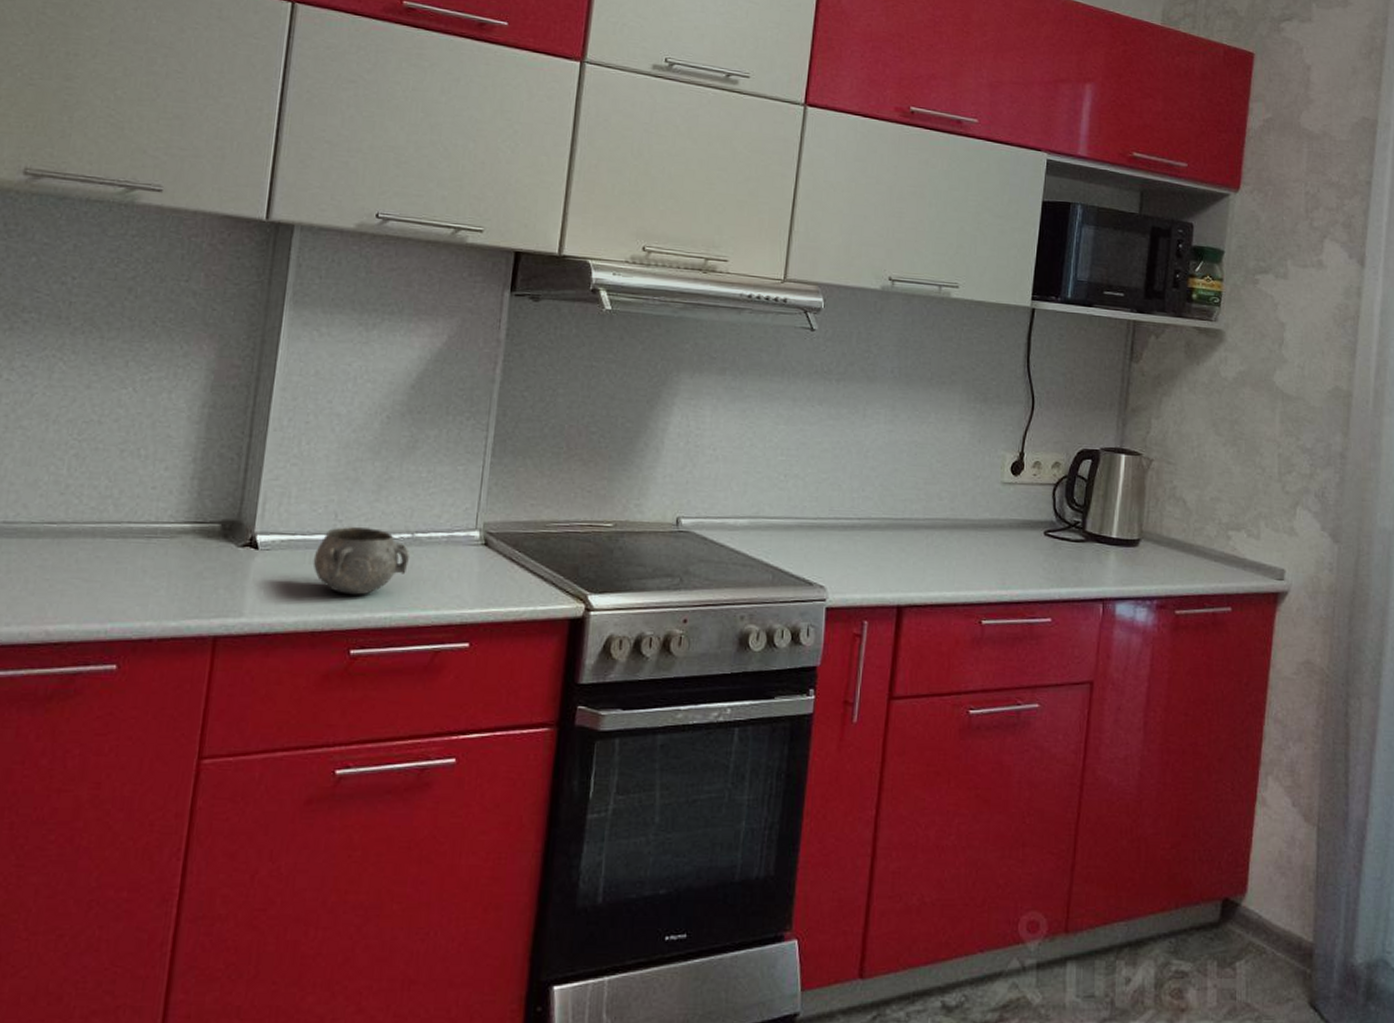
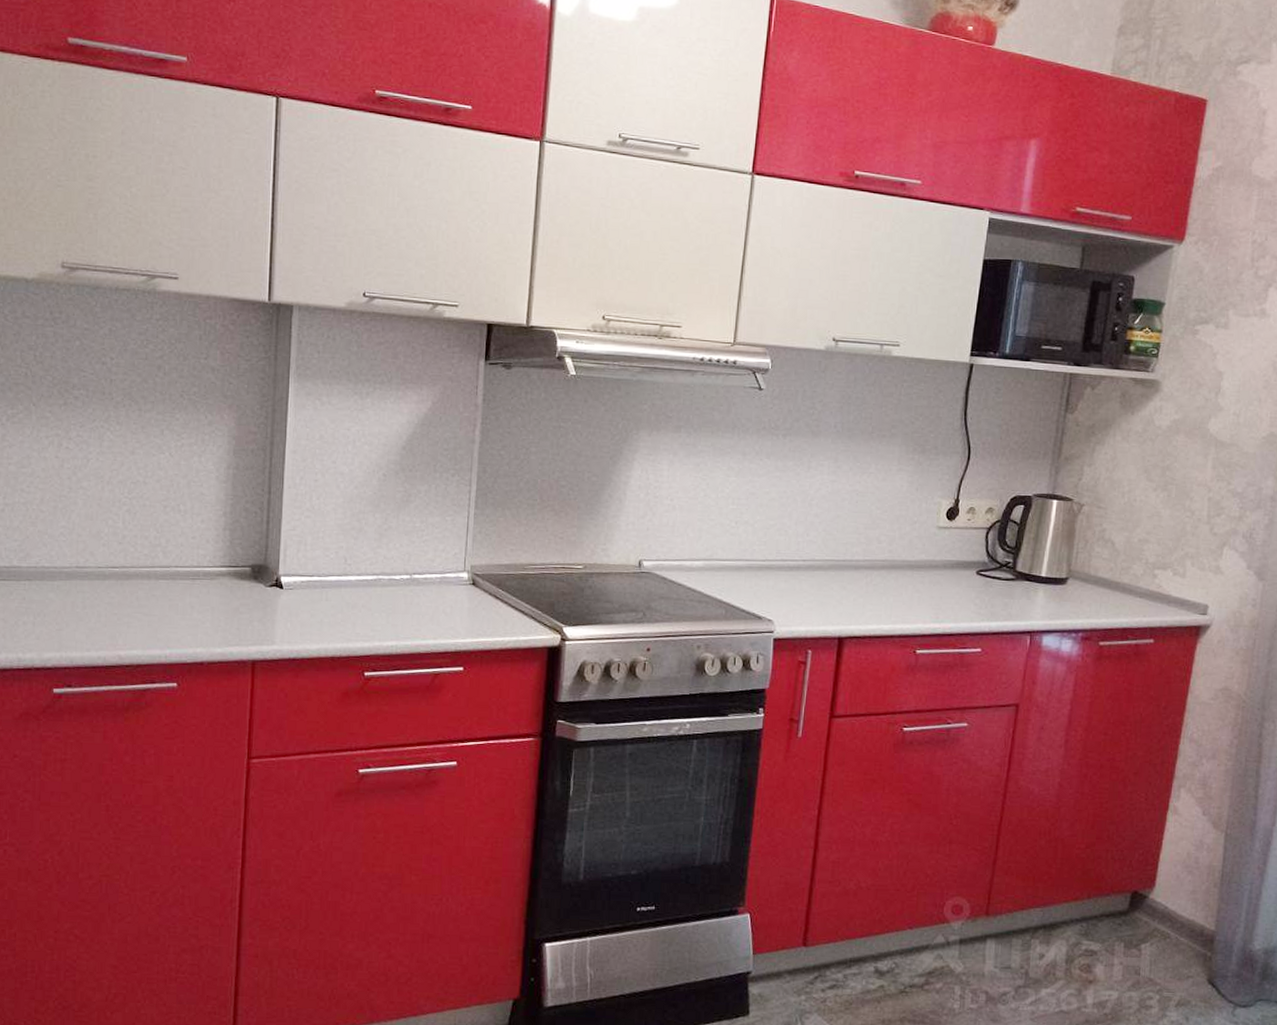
decorative bowl: present [313,527,411,595] -> none [329,570,410,627]

